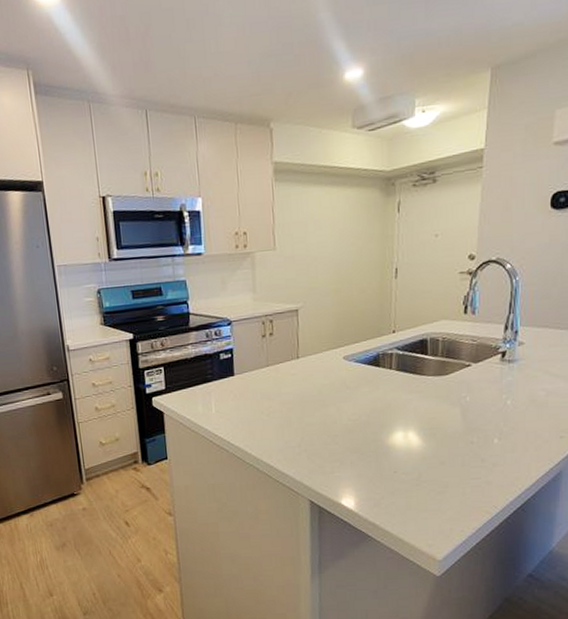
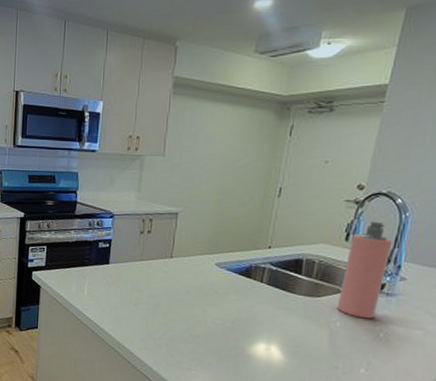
spray bottle: none [464,289,508,389] -> present [336,221,393,319]

